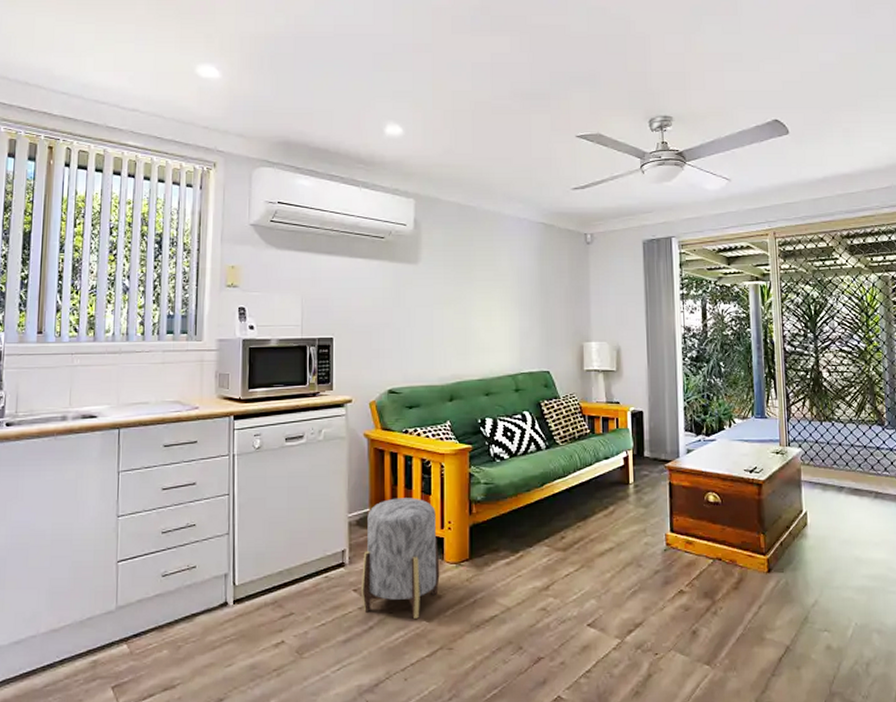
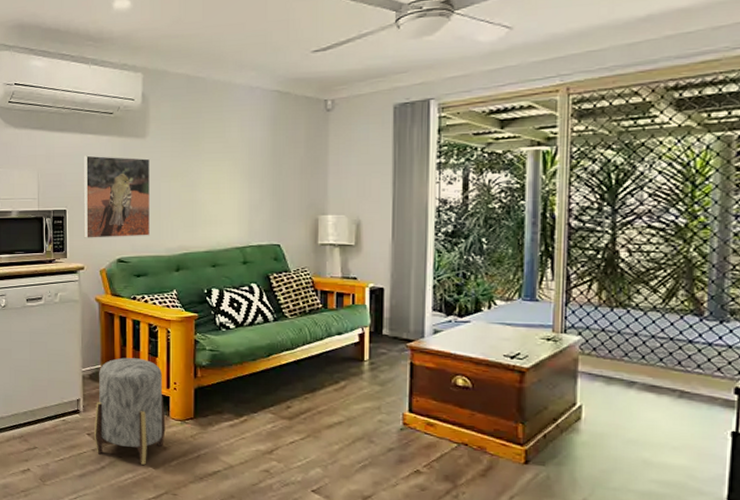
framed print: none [353,280,423,368] -> present [84,155,151,238]

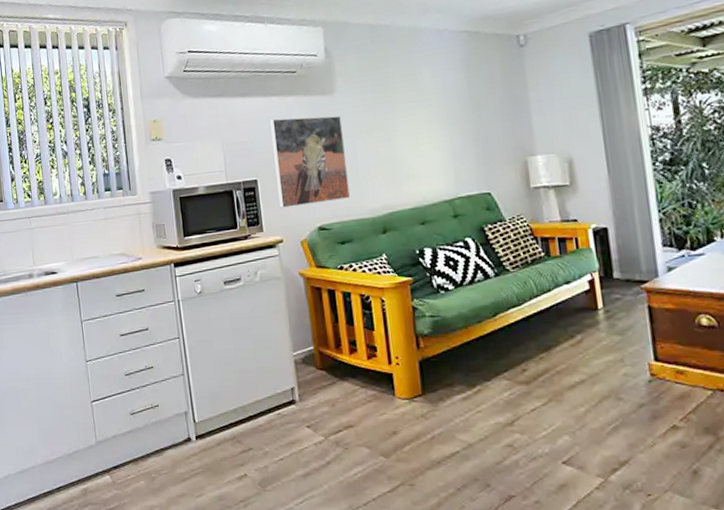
stool: present [93,357,166,465] -> none [312,334,393,454]

